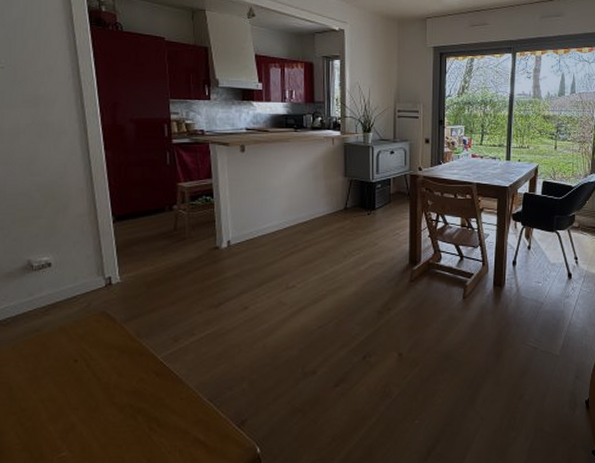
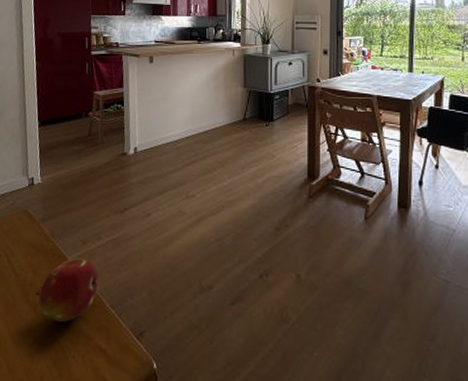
fruit: none [121,354,194,421] -> present [35,257,99,323]

